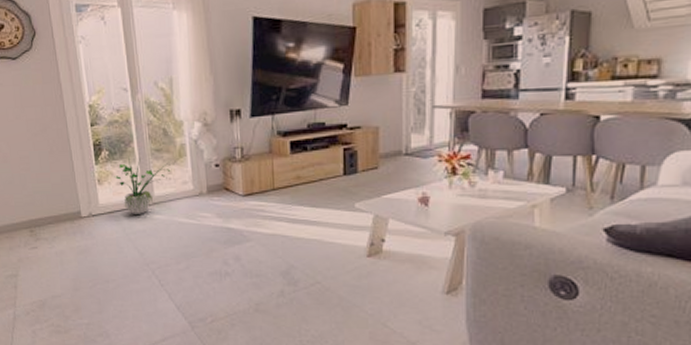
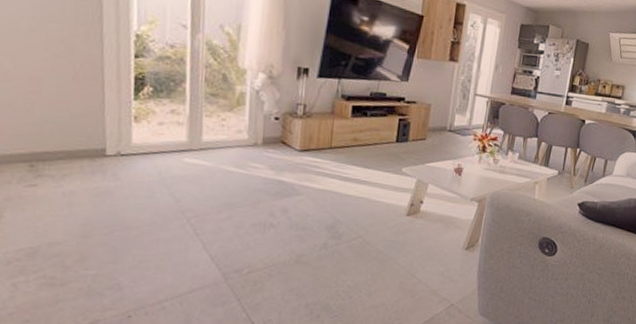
potted plant: present [114,156,171,214] -> none [156,96,226,159]

